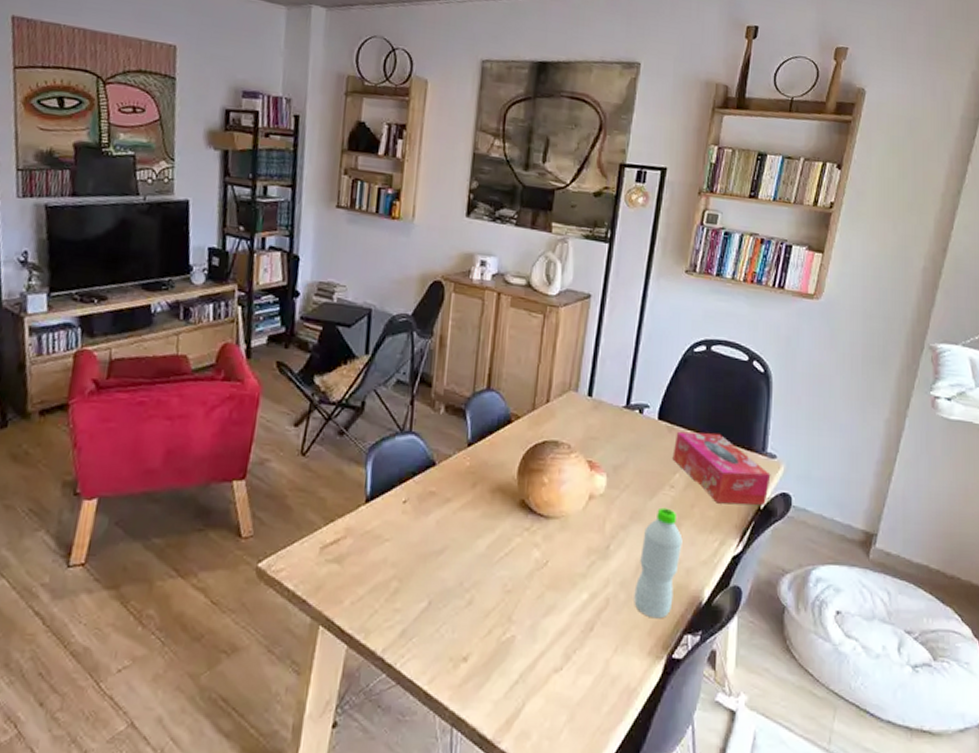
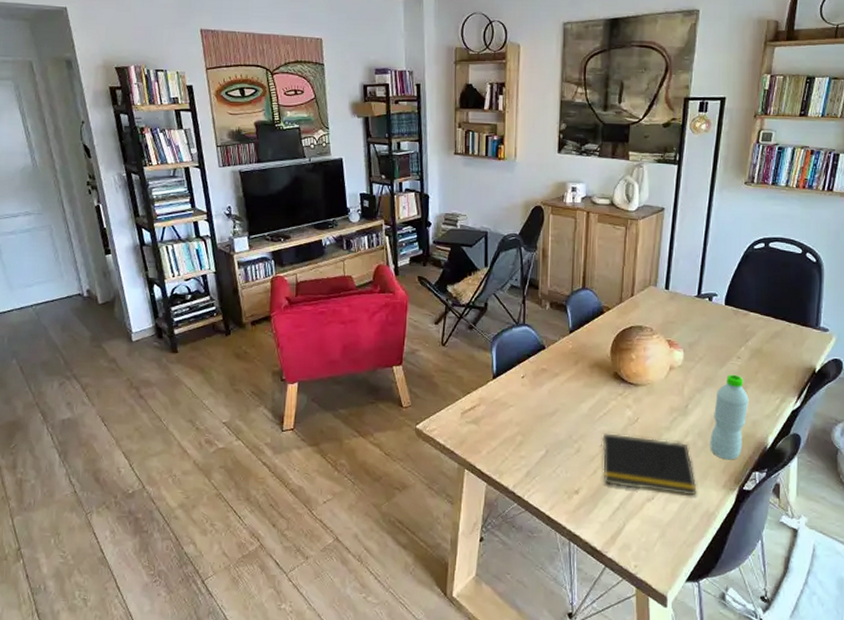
notepad: none [499,580,618,666] -> present [601,433,698,496]
tissue box: present [672,431,771,505] -> none [738,313,824,370]

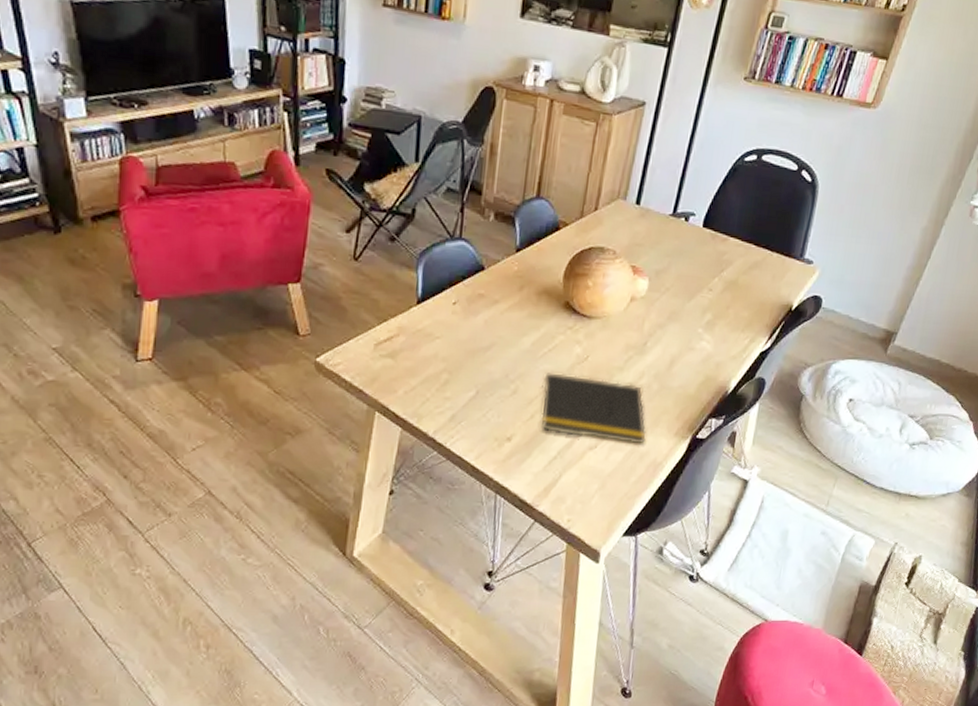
water bottle: present [710,374,749,460] -> none [666,308,716,406]

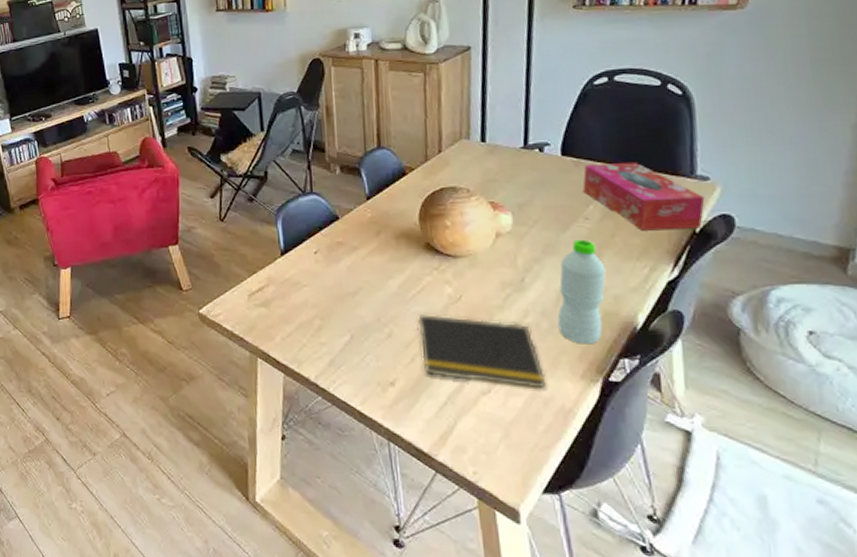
water bottle: none [666,308,716,406] -> present [557,239,606,345]
tissue box: none [713,238,806,307] -> present [582,161,705,231]

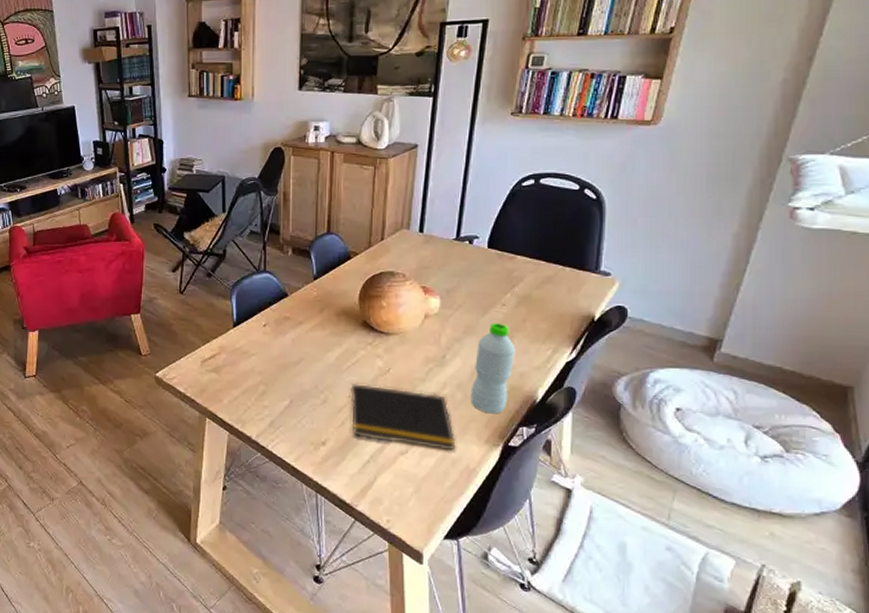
tissue box: present [582,161,705,231] -> none [503,256,605,318]

